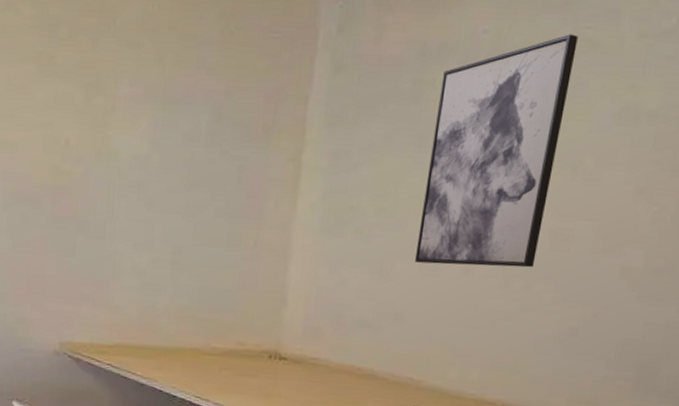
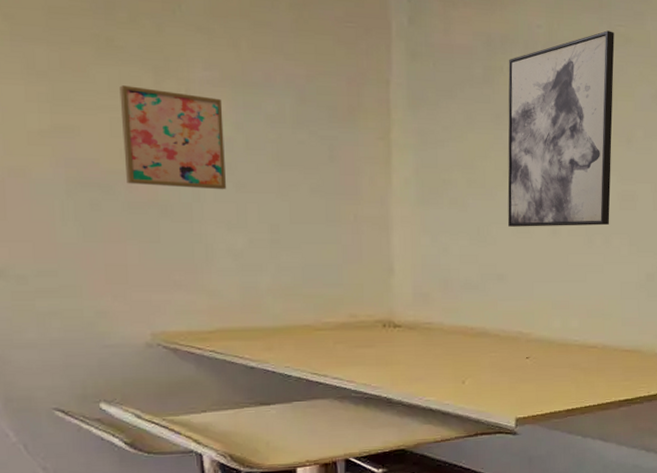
wall art: none [52,102,143,209] -> present [119,85,226,190]

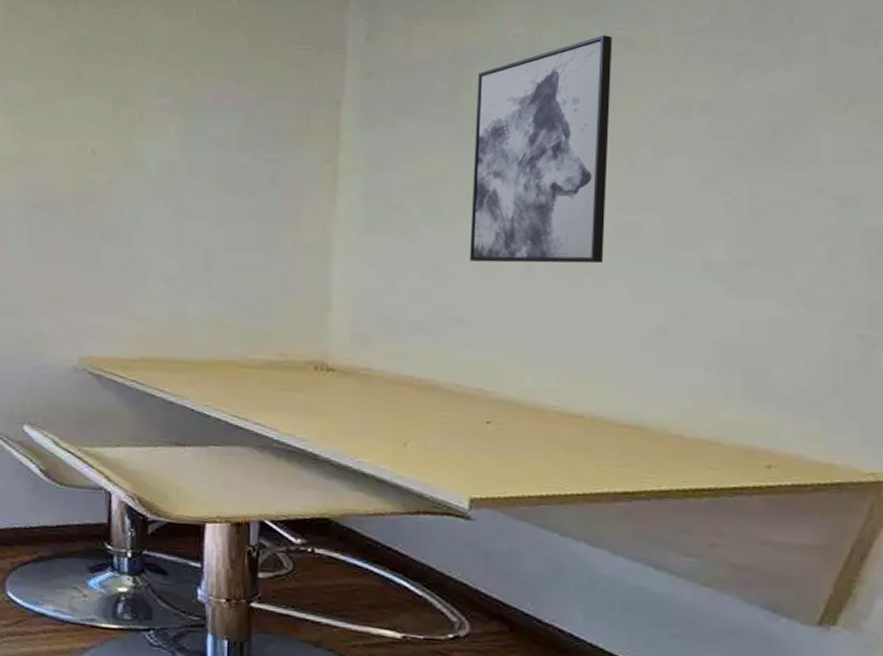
wall art: present [119,85,226,190] -> none [76,114,171,214]

